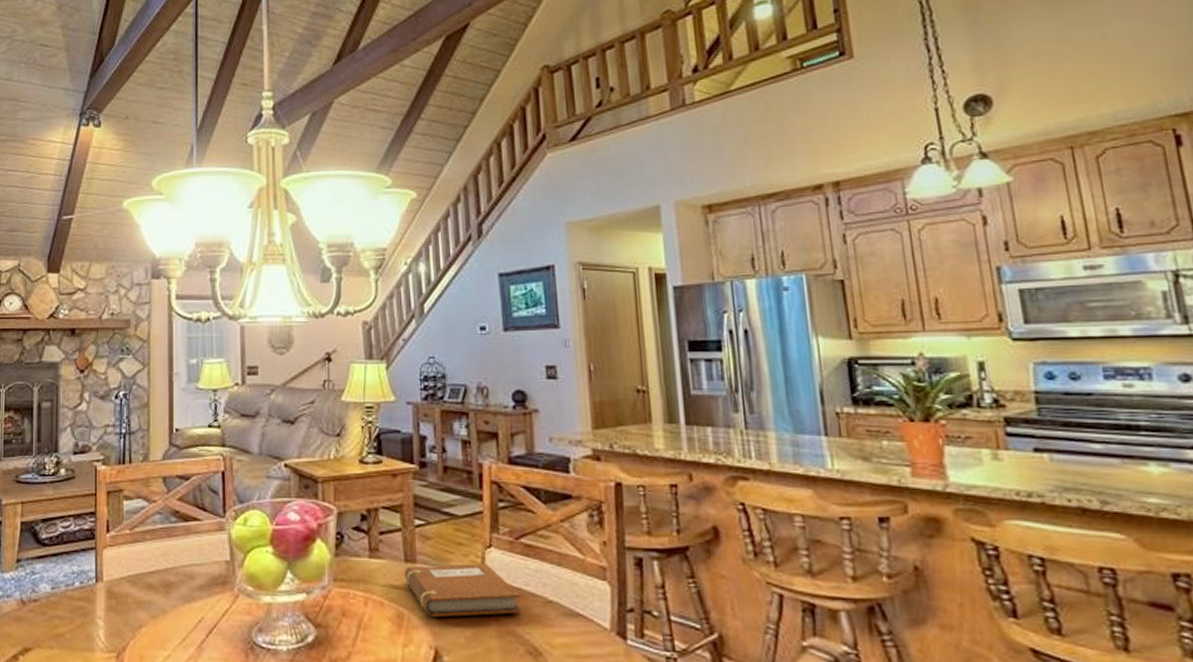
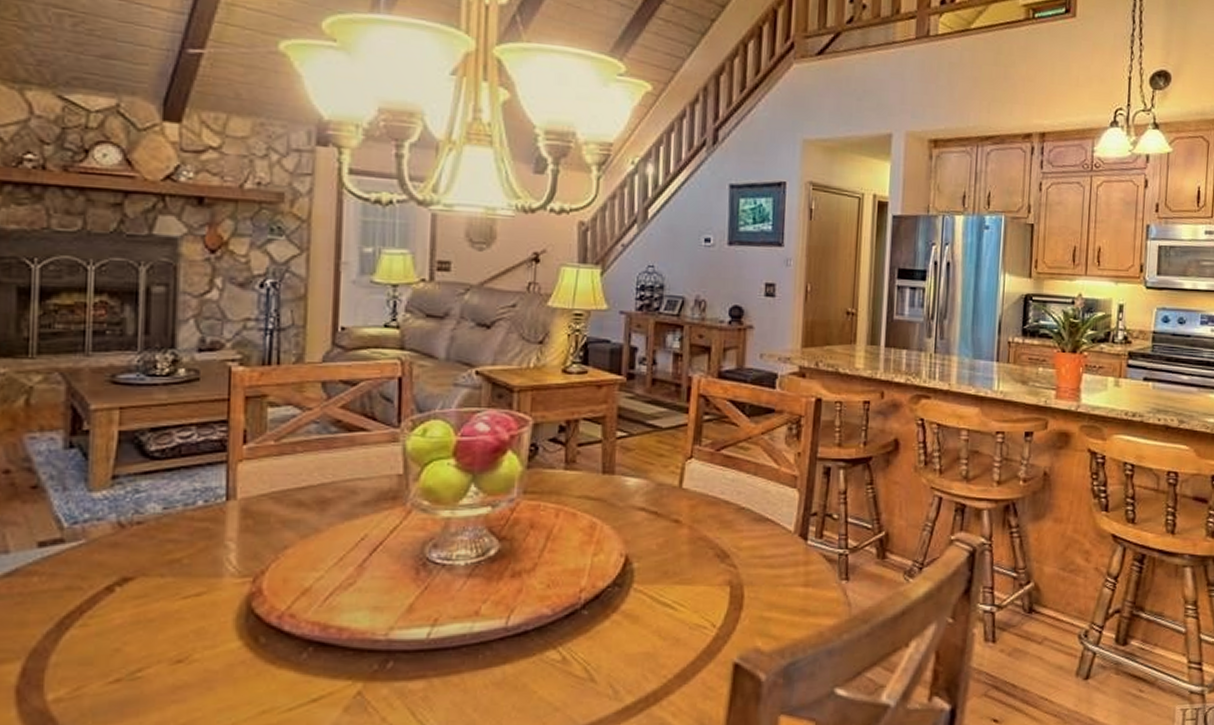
notebook: present [405,563,522,617] -> none [601,474,715,526]

